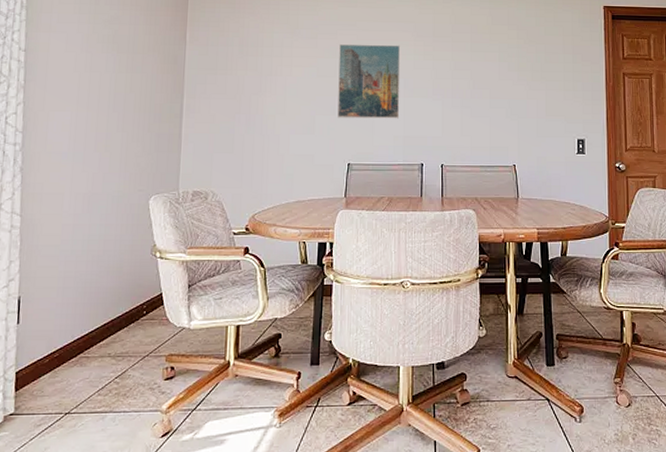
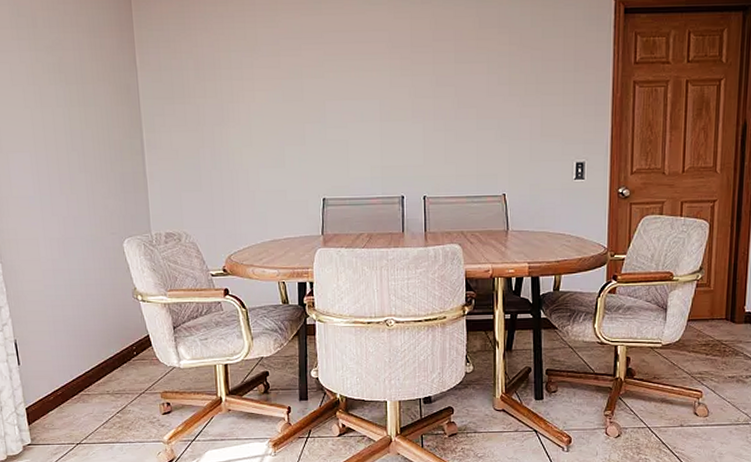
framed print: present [337,44,401,119] -> none [305,59,376,148]

